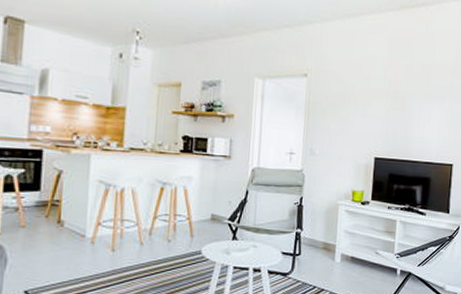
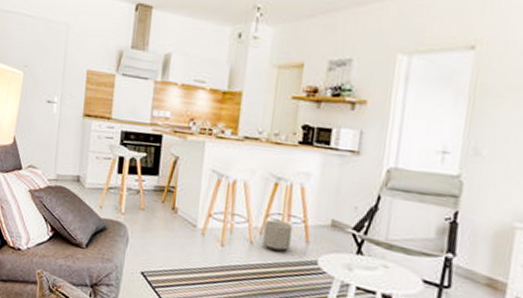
planter: none [152,221,179,248] -> present [262,219,293,252]

